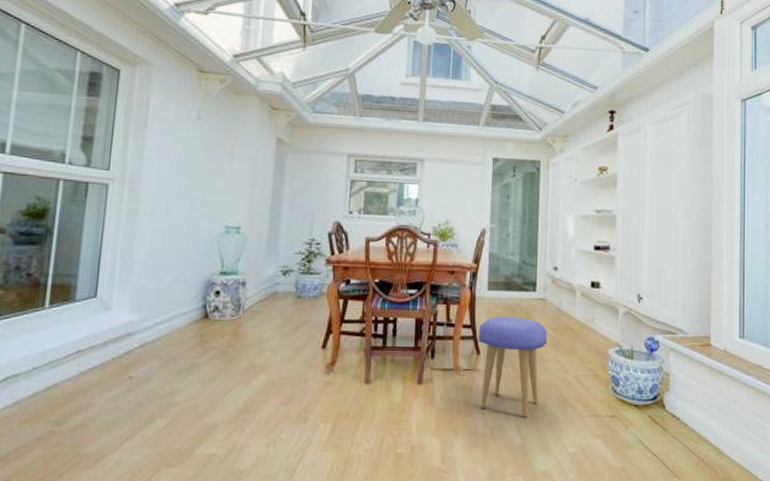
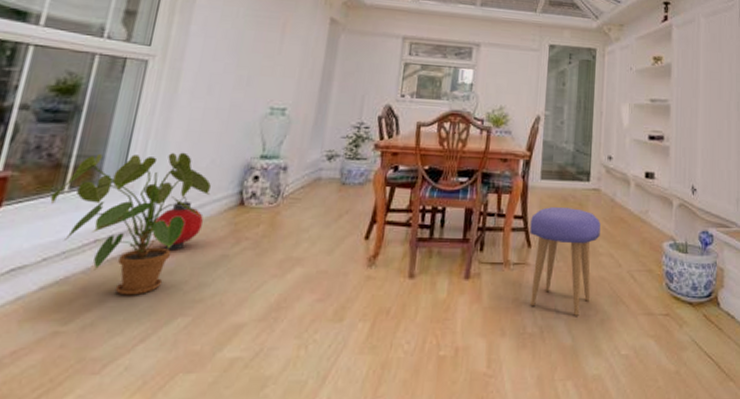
house plant: none [34,270,178,400] -> present [50,152,212,296]
lantern: none [128,311,172,360] -> present [153,197,204,251]

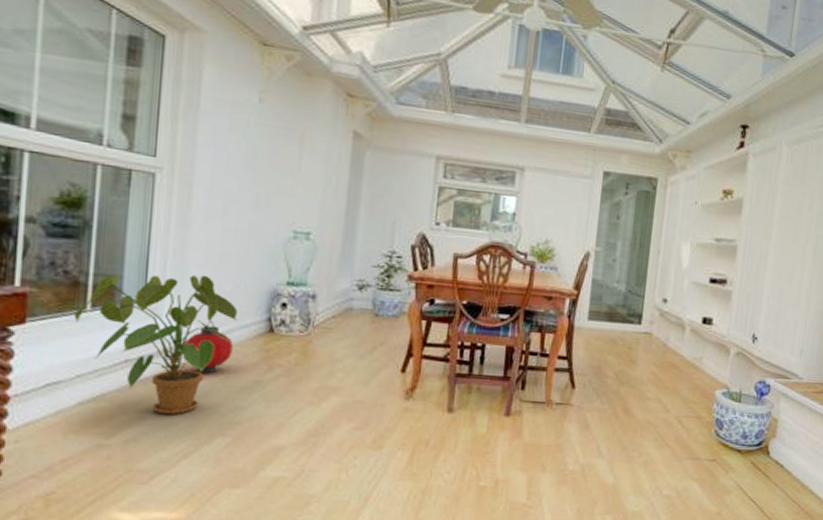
stool: present [530,207,601,316] -> none [572,349,650,457]

